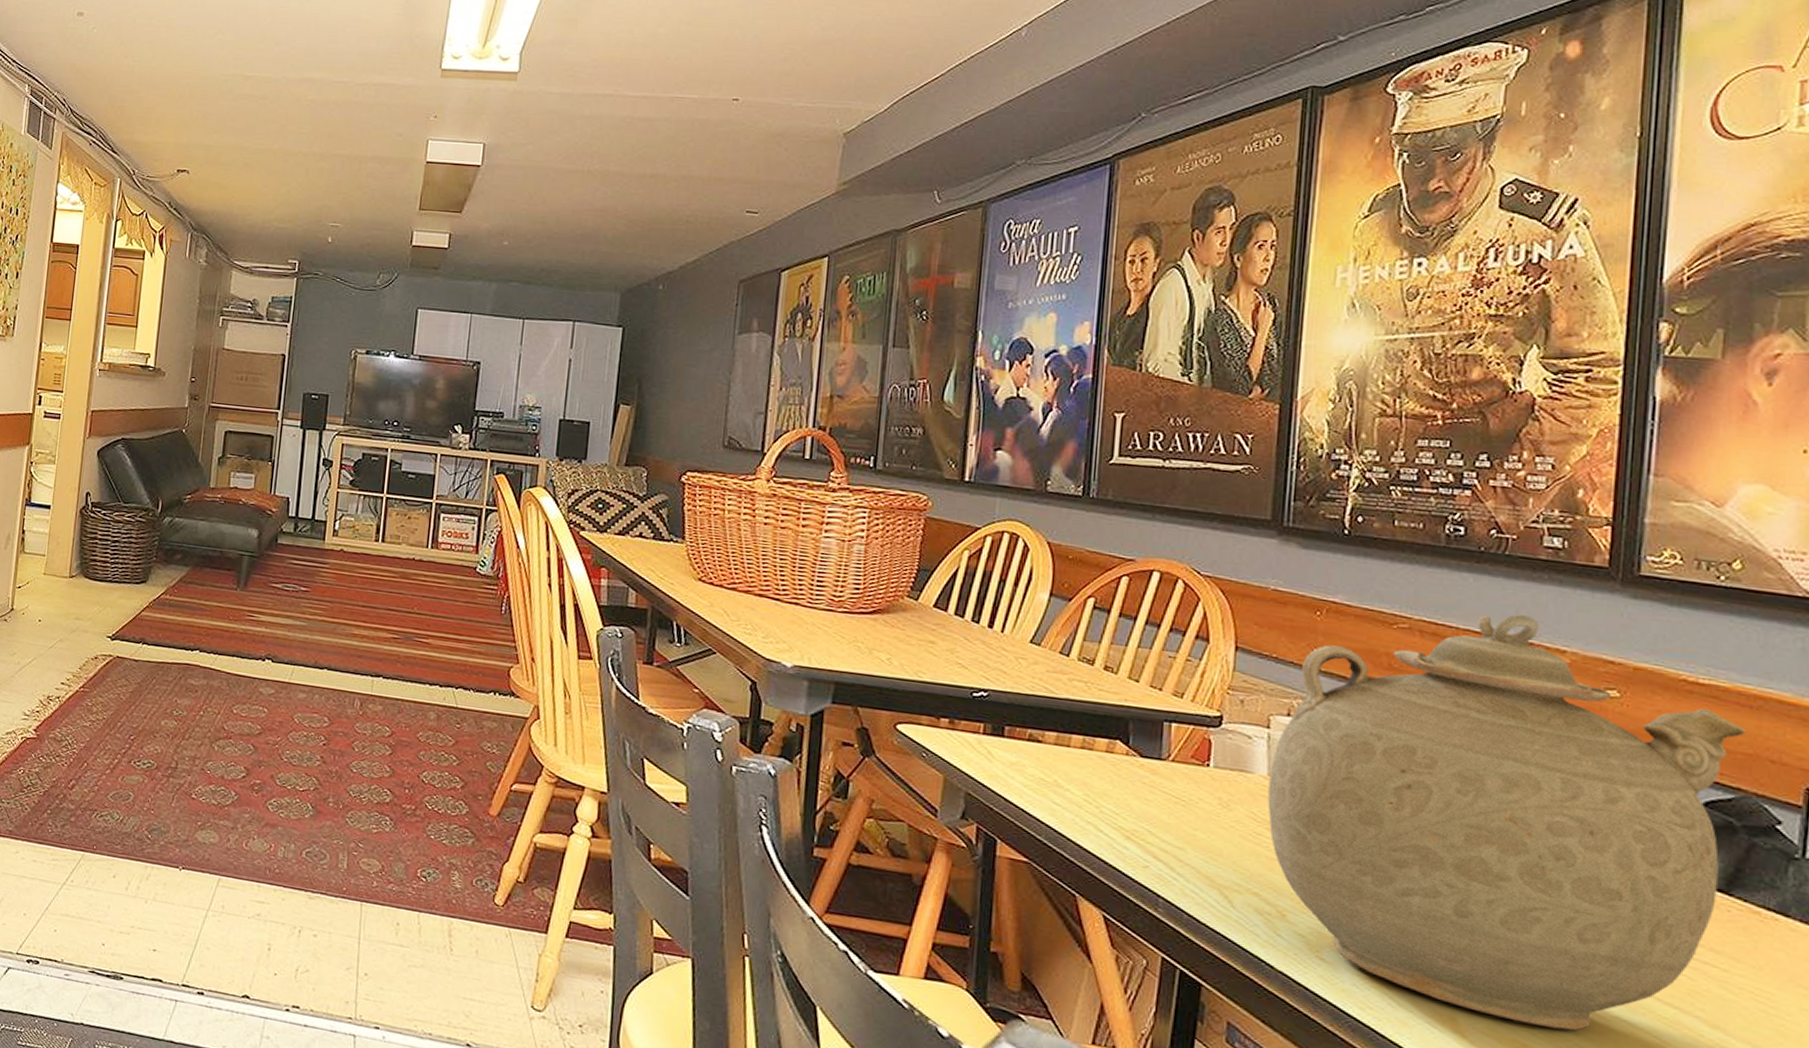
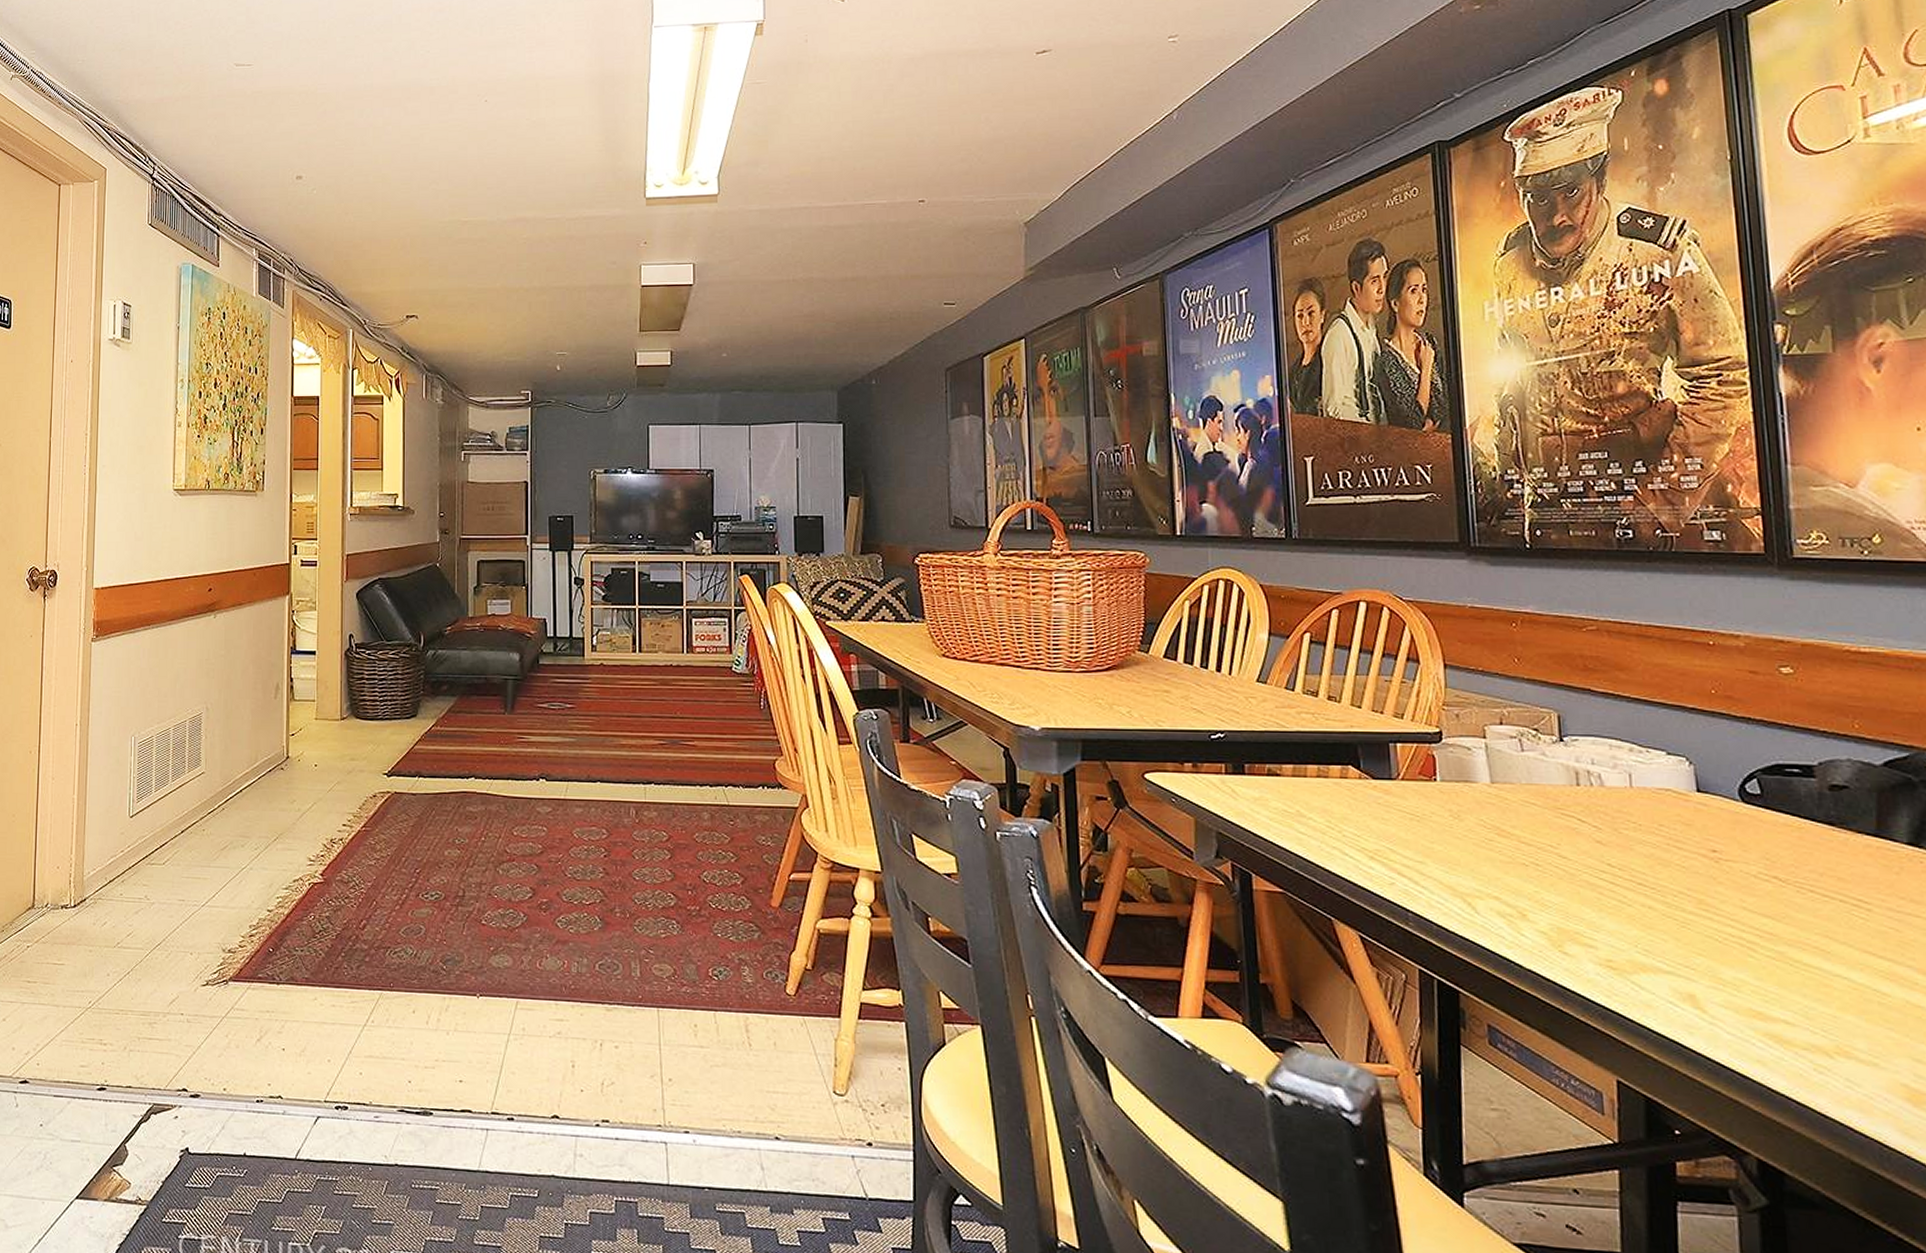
teapot: present [1267,614,1747,1031] -> none [1492,605,1910,994]

